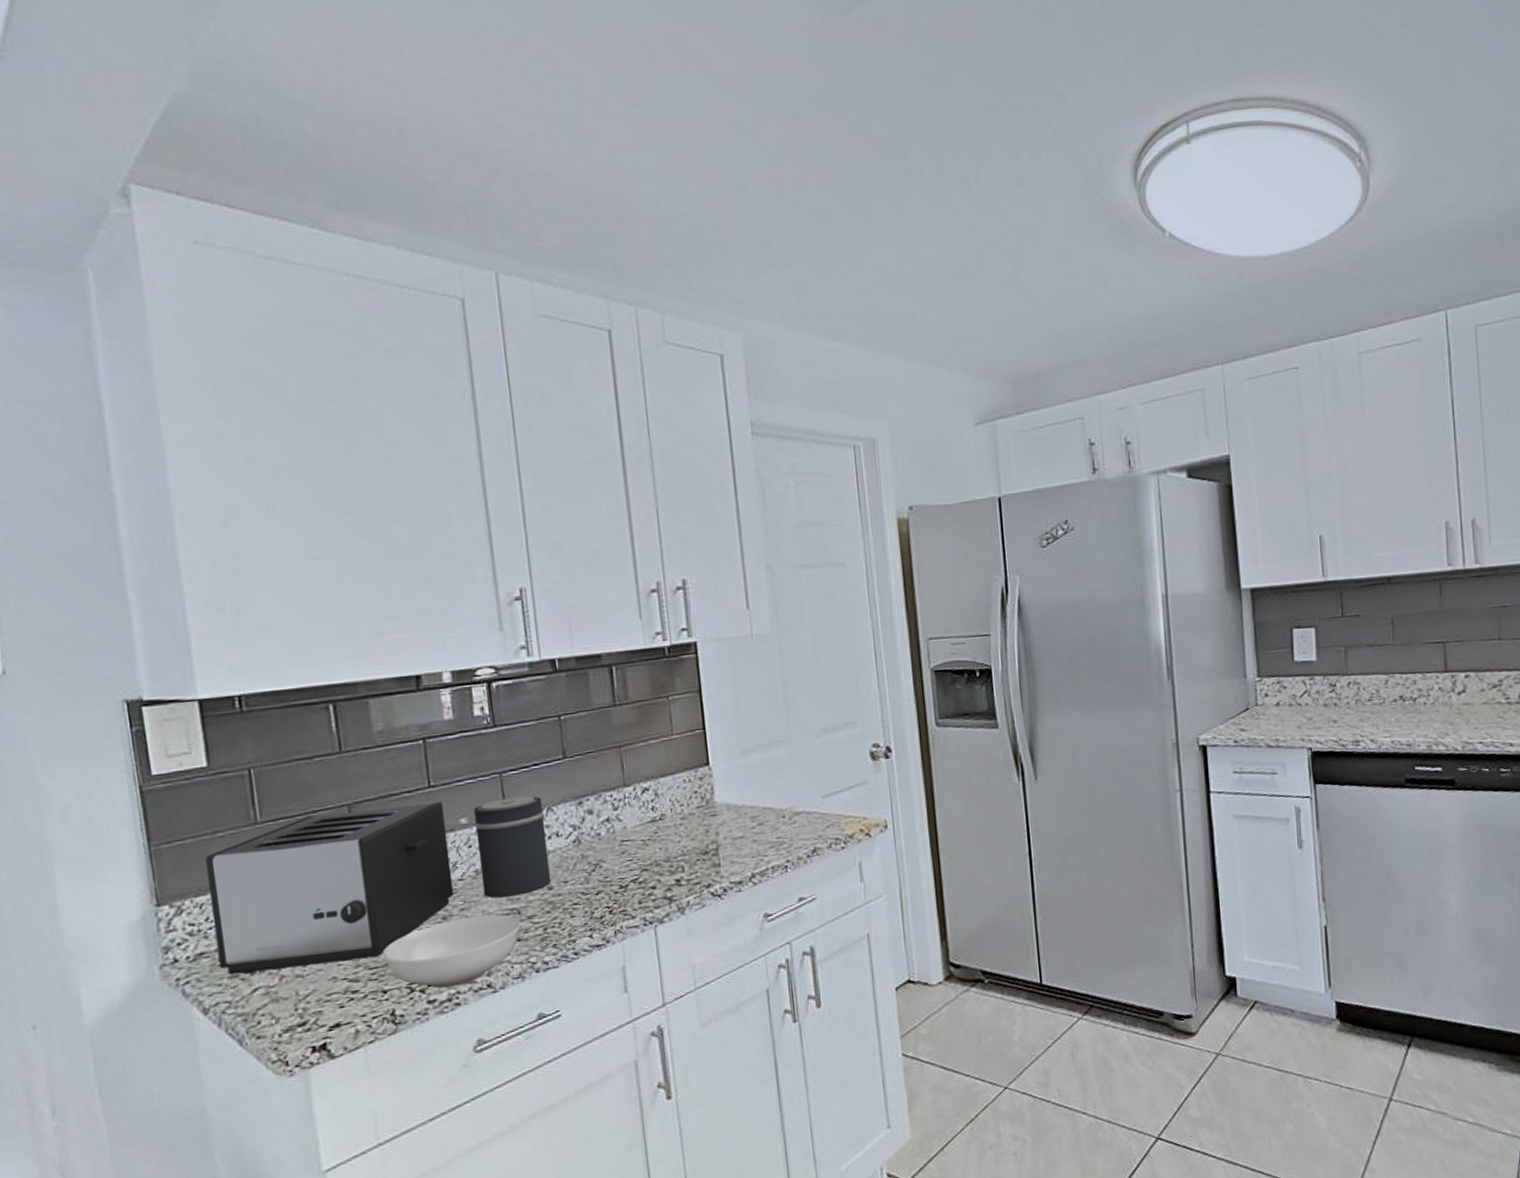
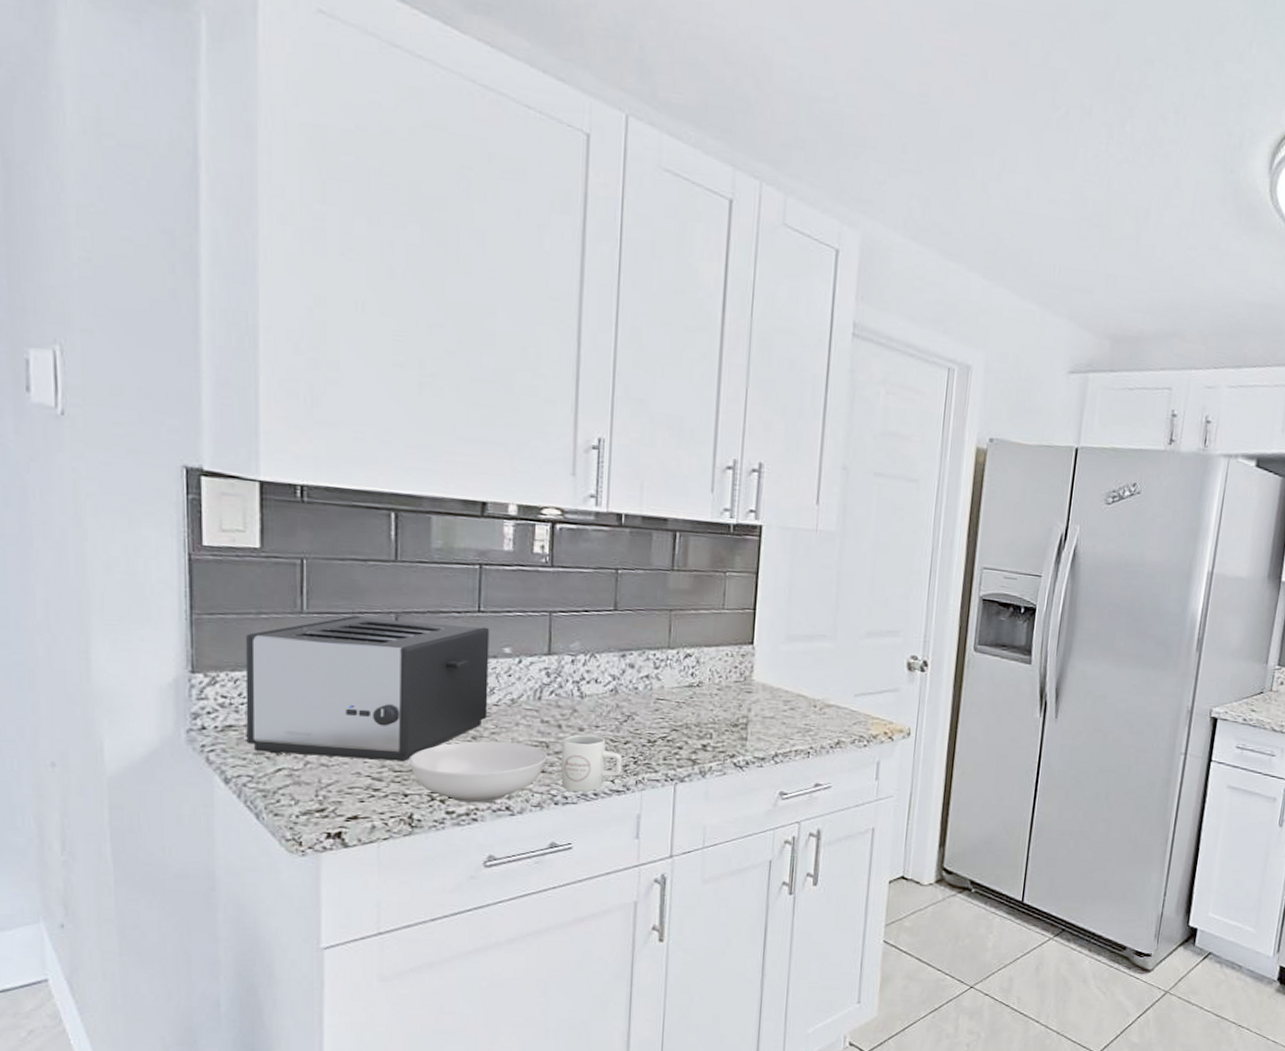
cylinder: present [473,795,552,898] -> none [516,636,587,731]
mug: none [533,891,599,956] -> present [560,734,623,793]

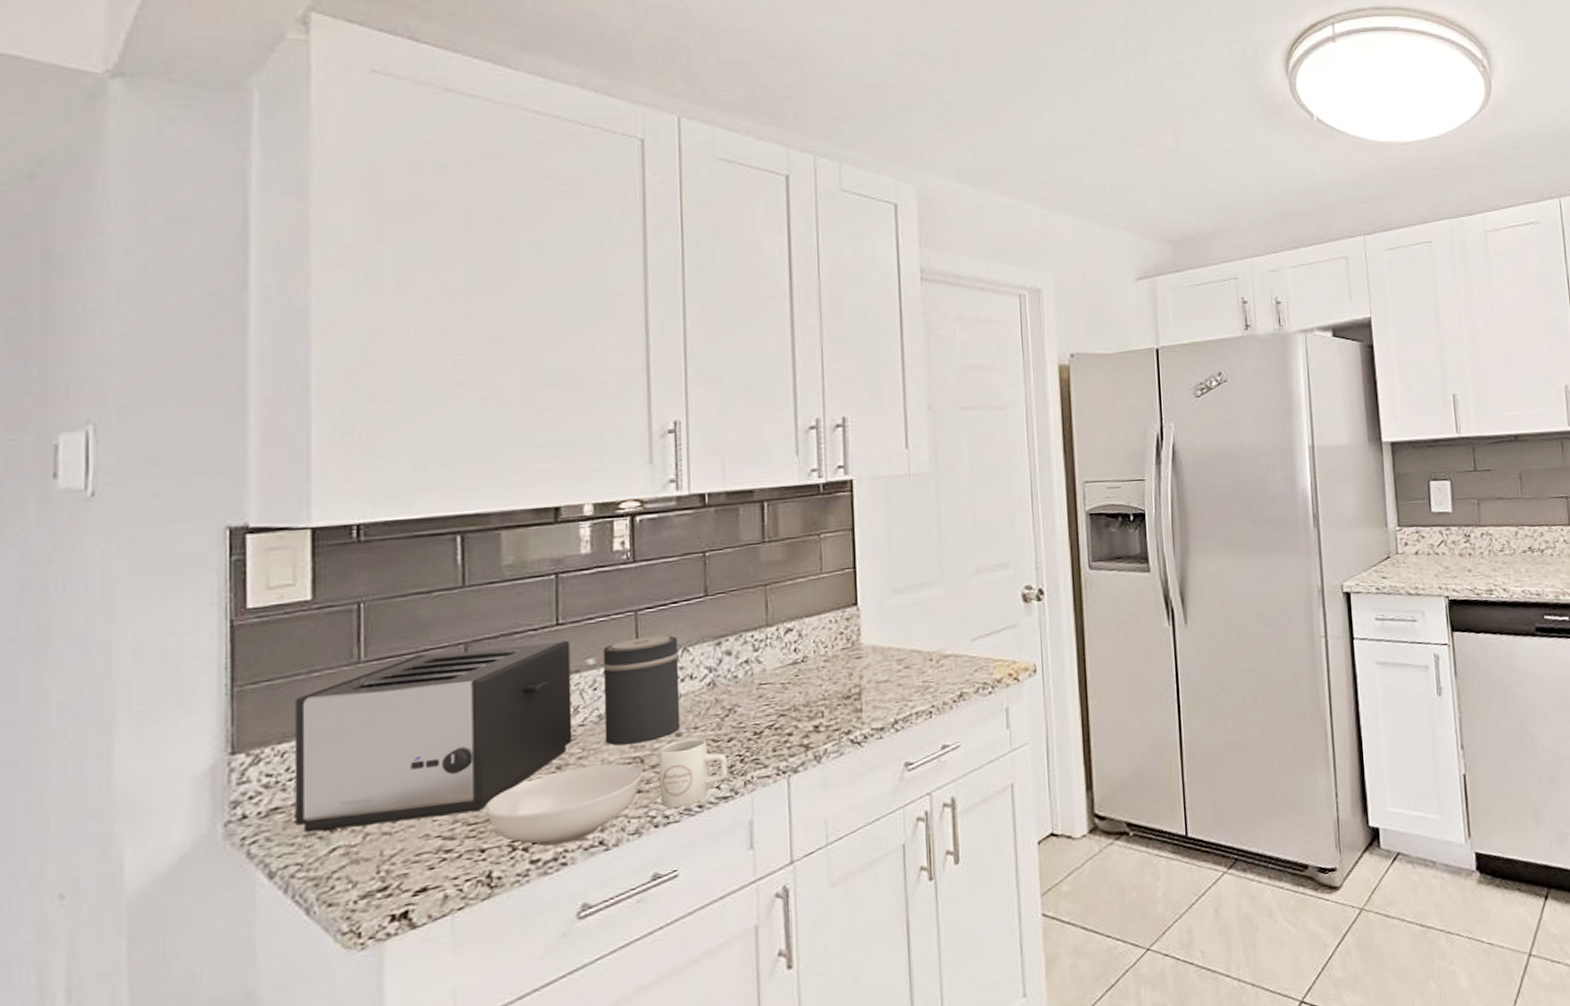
cylinder: none [516,636,587,731] -> present [602,635,681,746]

